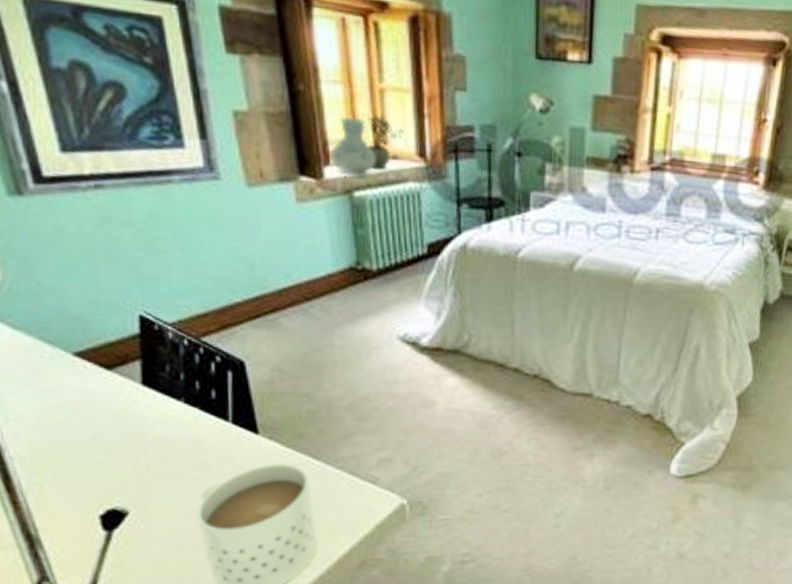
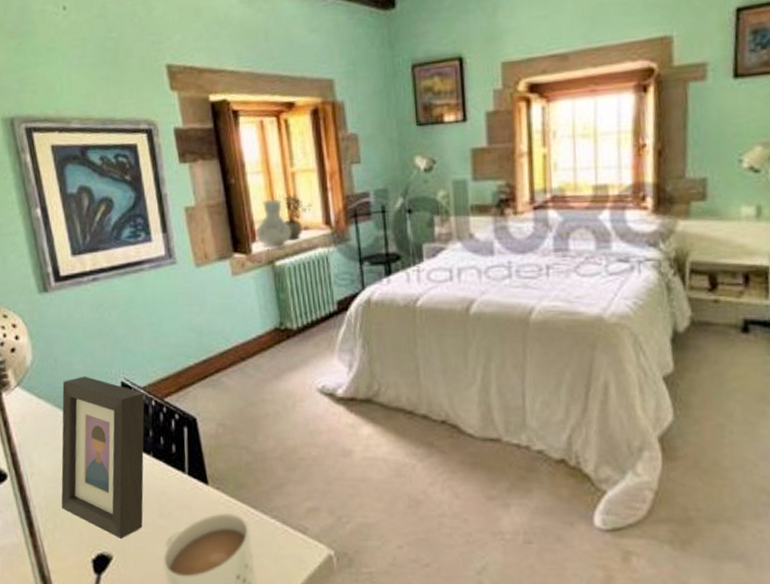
picture frame: none [50,305,173,493] -> present [61,376,145,540]

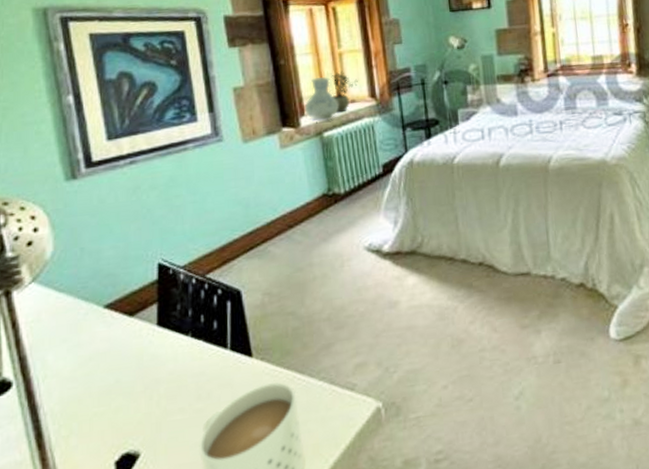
picture frame: present [61,376,145,540] -> none [79,262,184,433]

